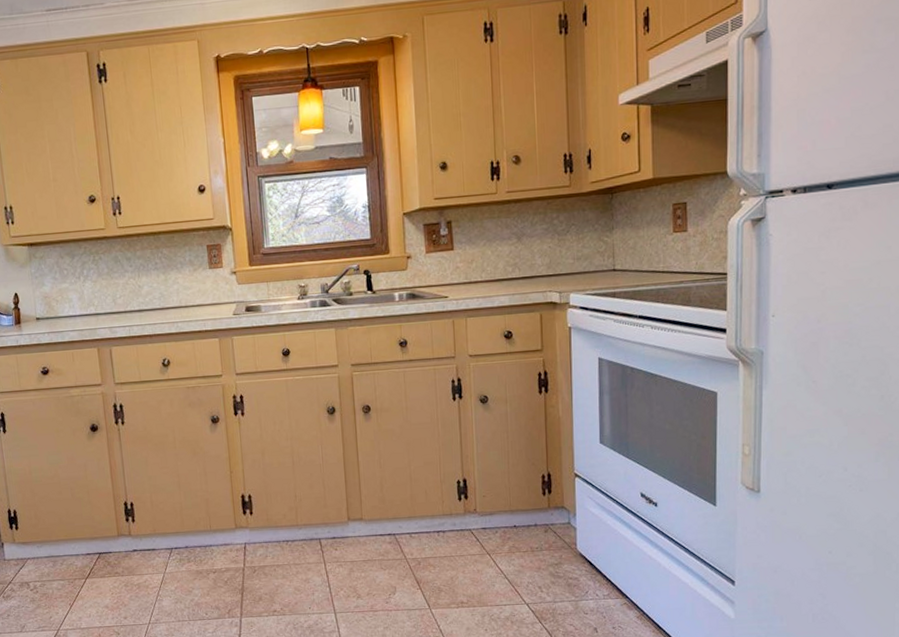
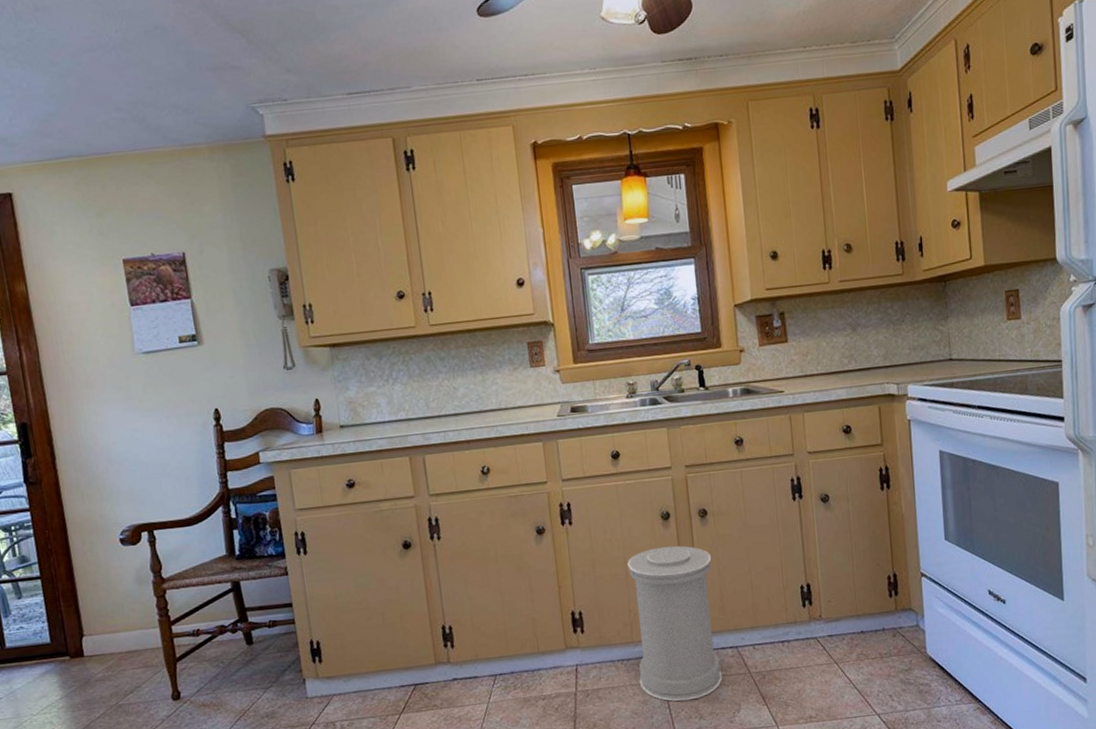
trash can: none [294,438,380,581] -> present [627,545,723,701]

